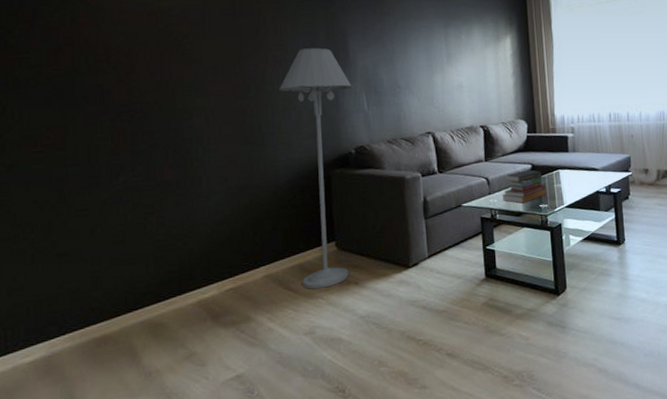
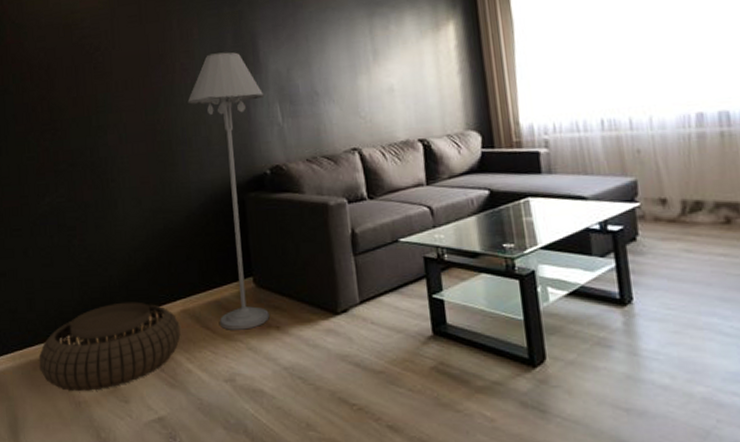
pouf: none [104,271,263,363] -> present [38,301,181,391]
books: present [502,169,547,204] -> none [450,196,513,241]

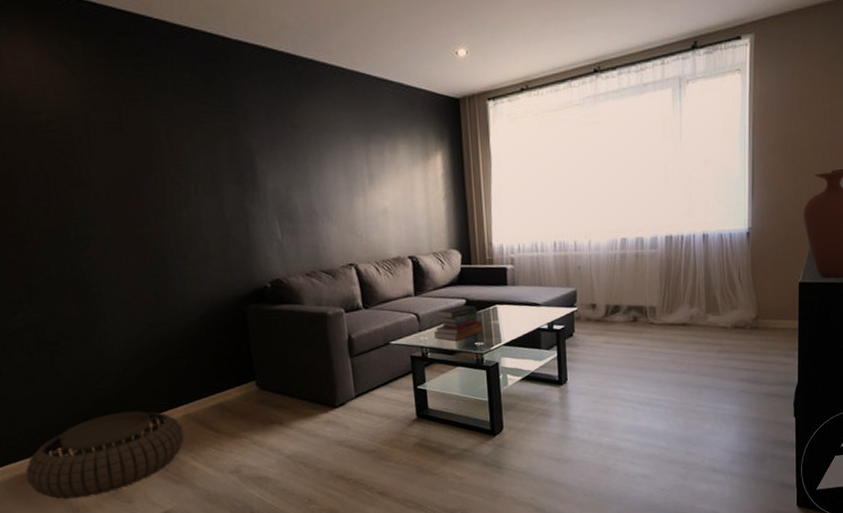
floor lamp: present [187,51,270,330] -> none [181,167,273,429]
books: none [450,196,513,241] -> present [433,305,483,341]

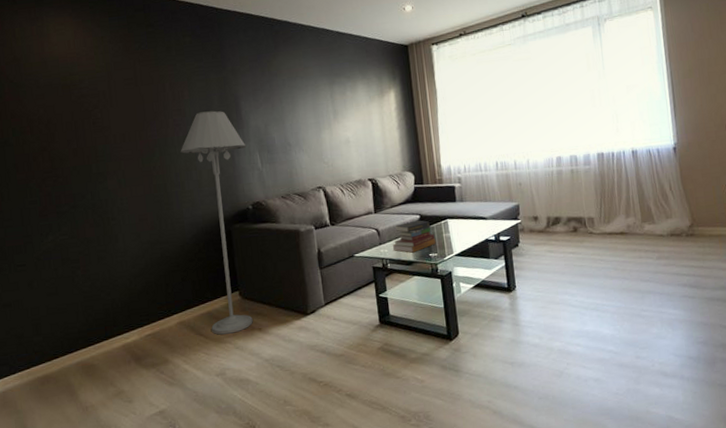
pouf: present [25,410,184,499] -> none [46,318,178,399]
floor lamp: none [181,167,273,429] -> present [180,110,253,335]

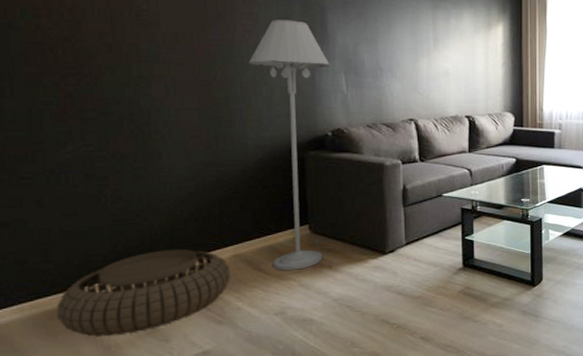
pouf: none [46,318,178,399] -> present [56,249,231,336]
books: present [392,220,436,253] -> none [484,163,530,197]

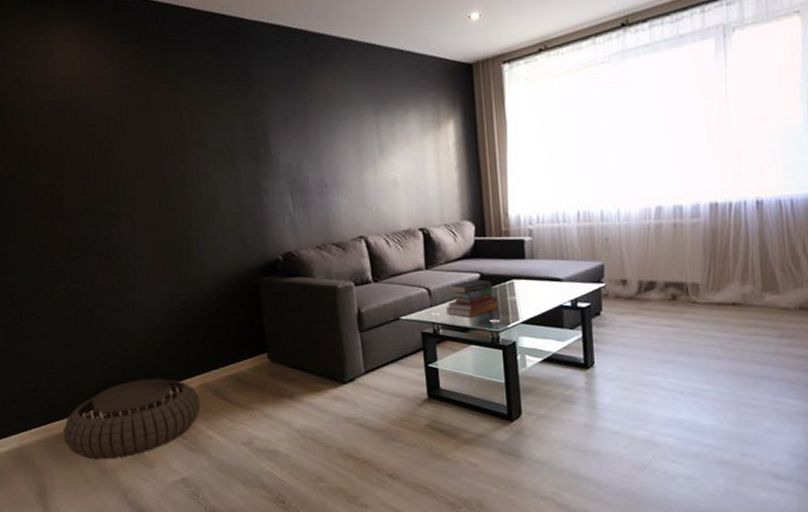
floor lamp: present [248,19,330,271] -> none [201,143,283,400]
books: none [484,163,530,197] -> present [445,279,499,318]

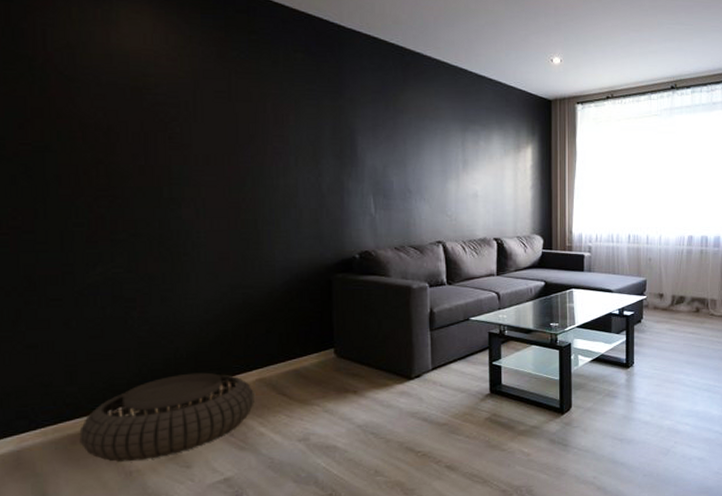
books: present [445,279,499,318] -> none [512,287,559,321]

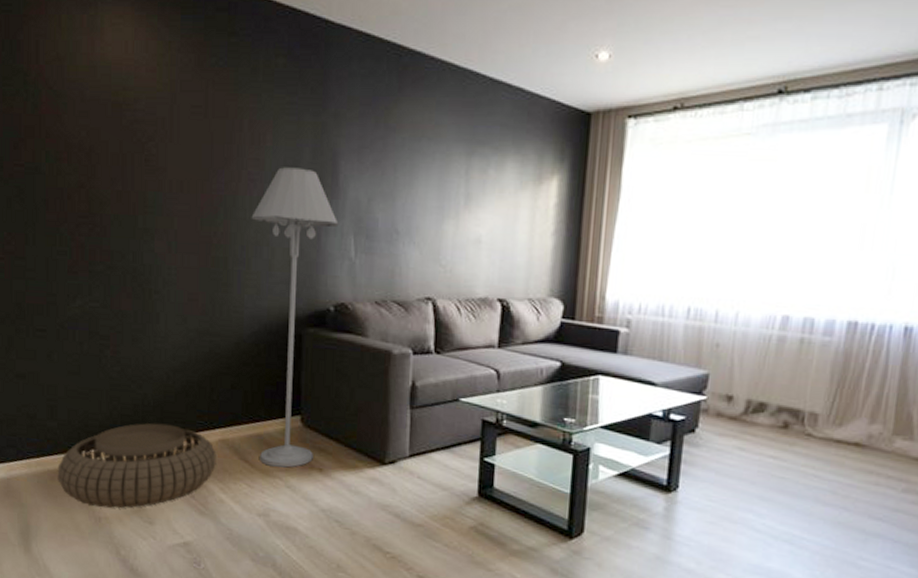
floor lamp: none [278,142,359,396] -> present [251,167,339,468]

